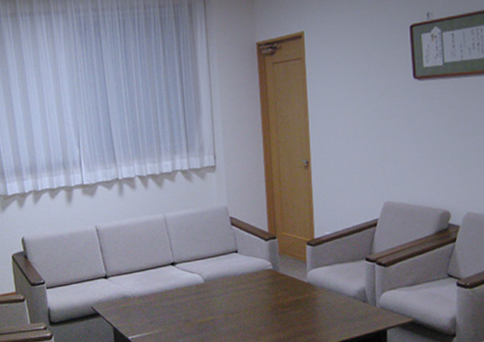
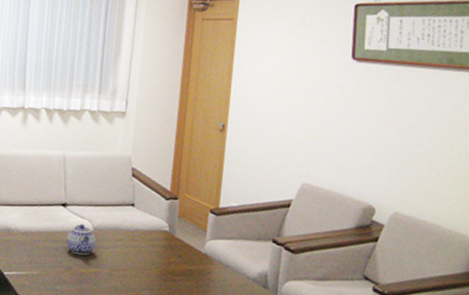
teapot: none [180,278,209,307] -> present [66,223,97,255]

